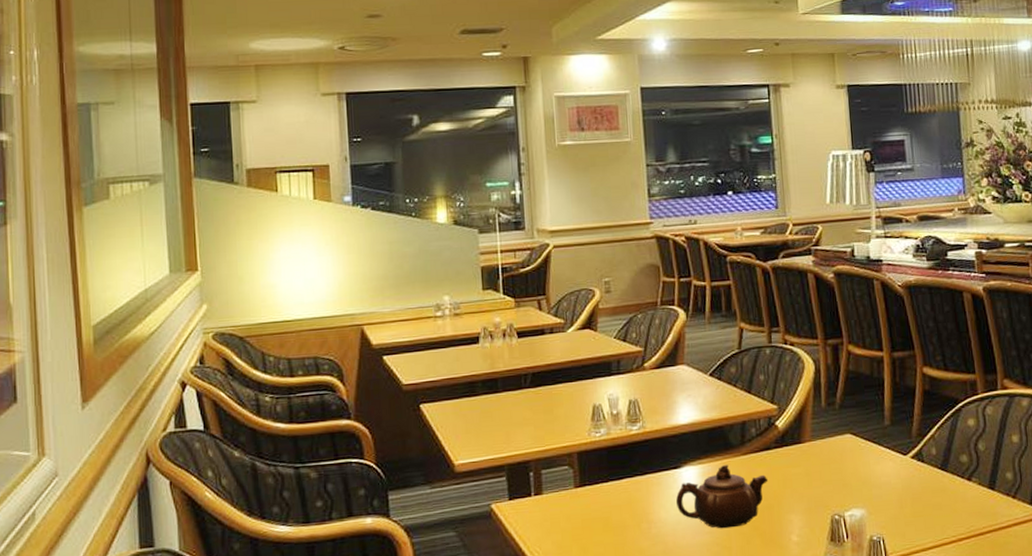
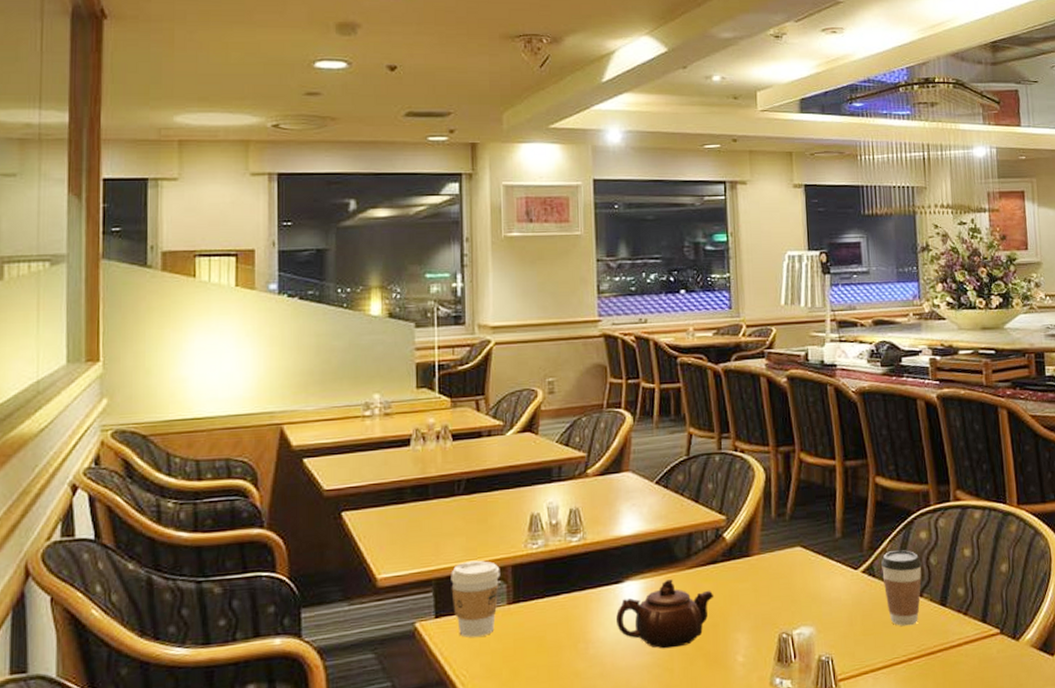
coffee cup: none [521,447,567,518] -> present [451,560,500,638]
coffee cup: none [930,436,970,509] -> present [881,550,922,627]

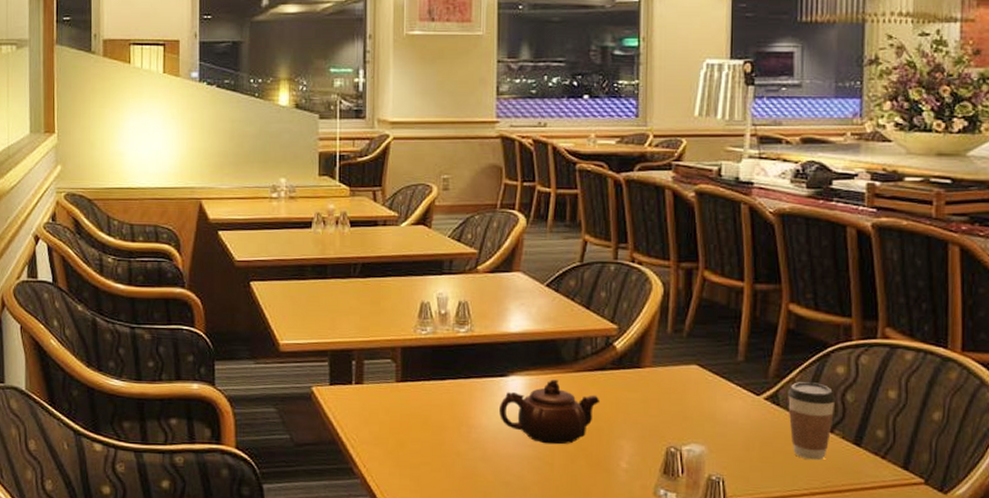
coffee cup: present [451,560,500,638] -> none [345,338,390,407]

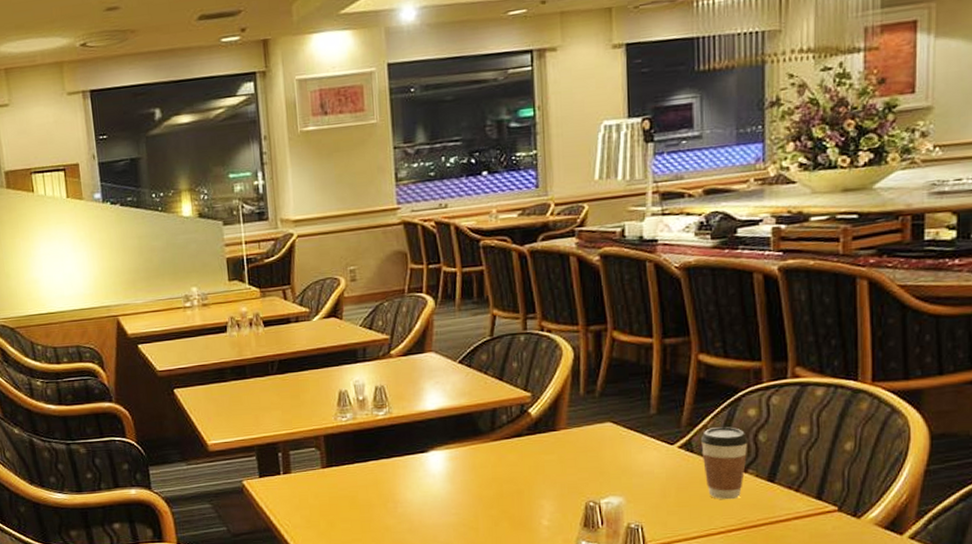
teapot: present [500,380,601,445] -> none [422,450,519,511]

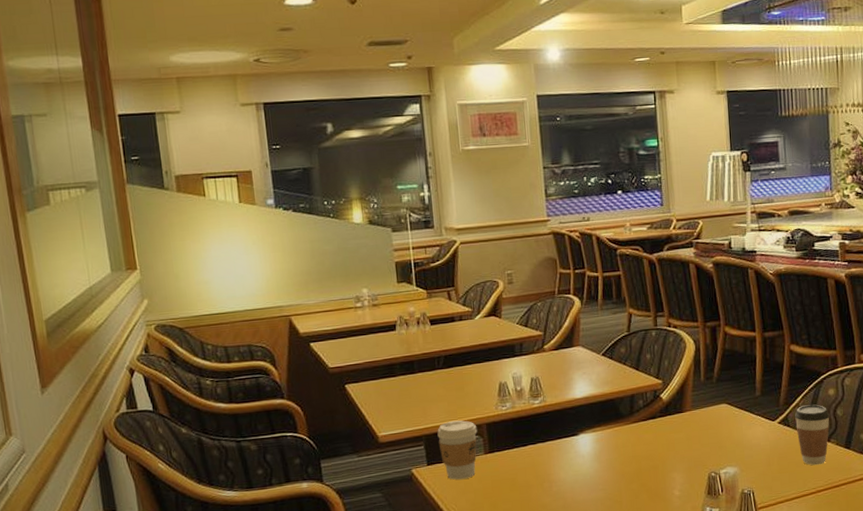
coffee cup: none [270,430,314,494] -> present [437,420,477,480]

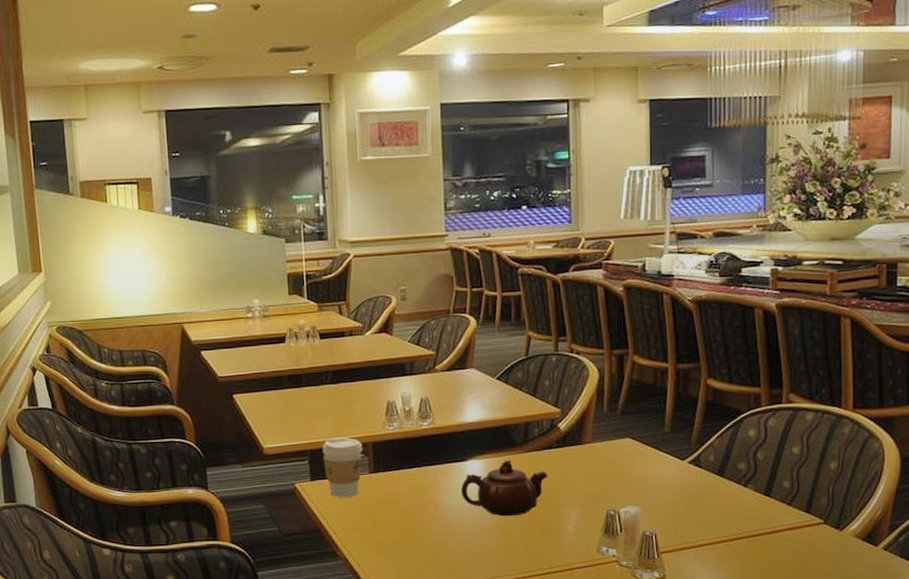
teapot: none [574,432,654,486] -> present [461,460,548,517]
coffee cup: present [795,404,830,466] -> none [708,445,749,512]

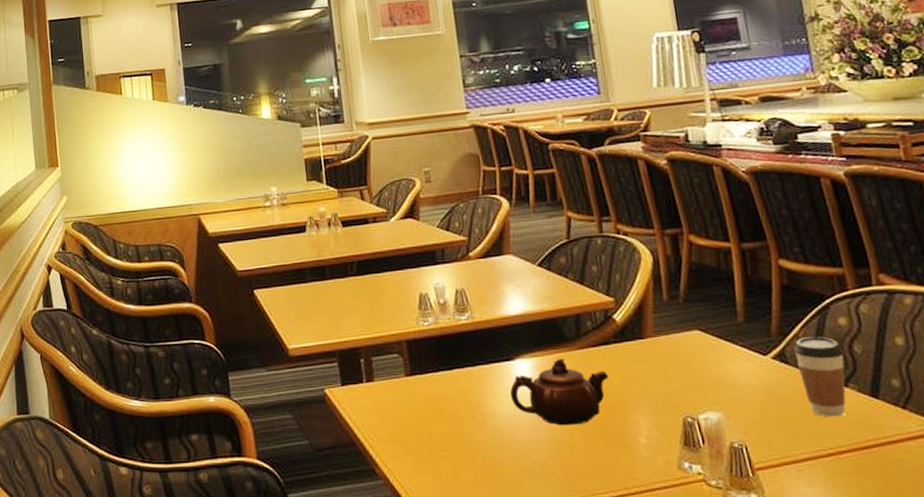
coffee cup: present [322,437,363,497] -> none [351,335,397,405]
coffee cup: none [708,445,749,512] -> present [794,336,846,417]

